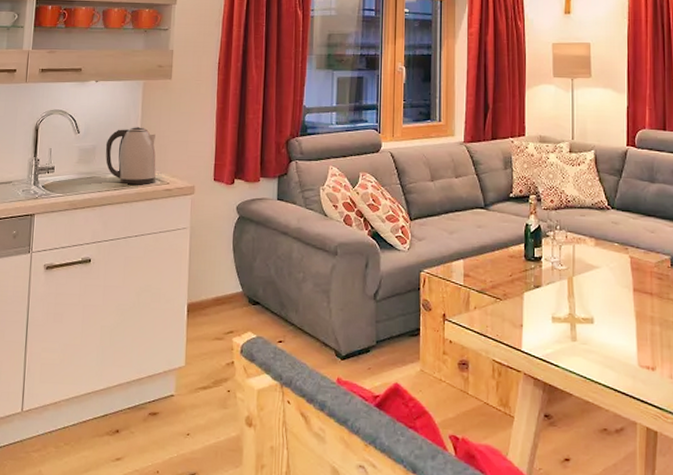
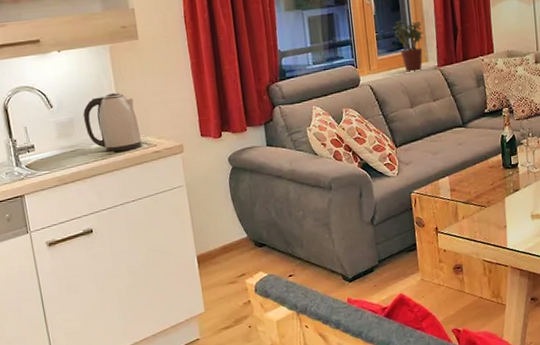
potted plant: none [421,92,453,144] -> present [392,21,424,72]

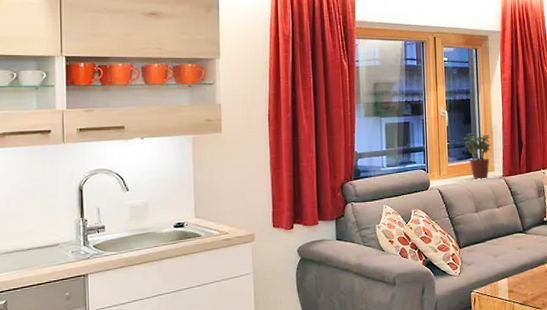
kettle: present [82,93,143,153] -> none [158,181,215,238]

